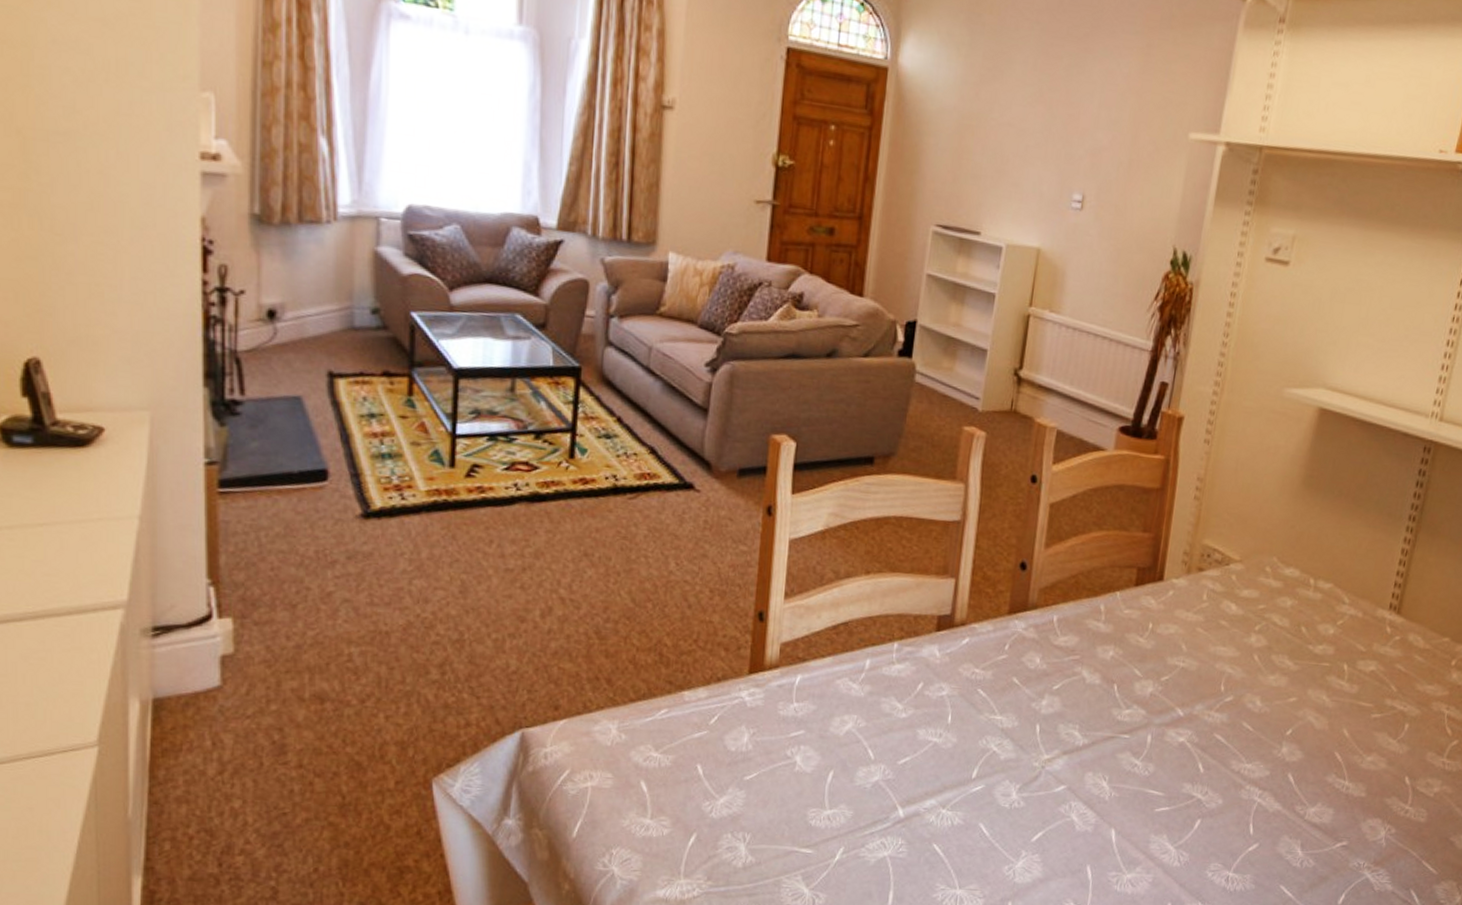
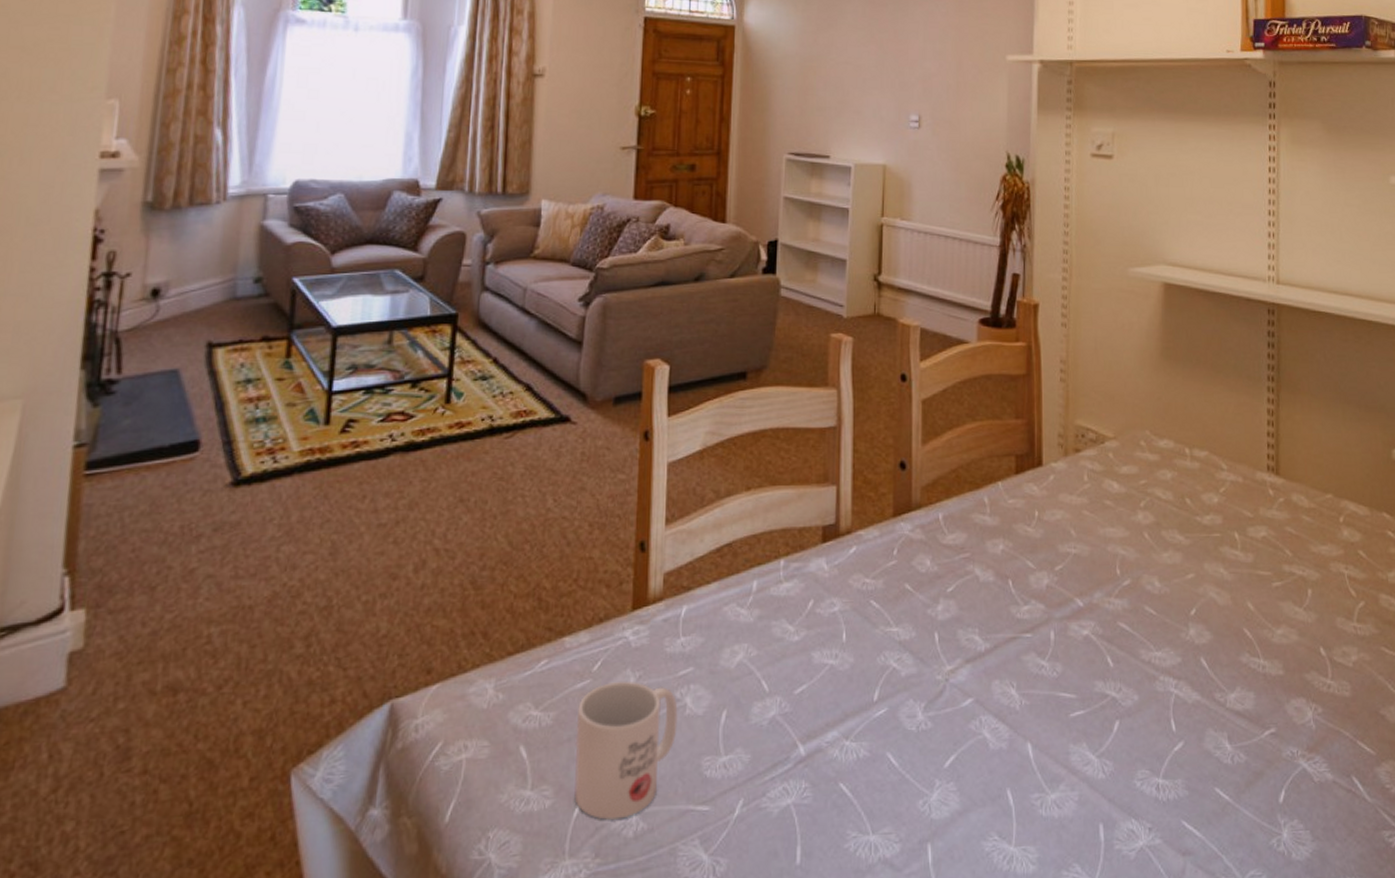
mug: none [690,735,789,852] -> present [574,681,678,820]

